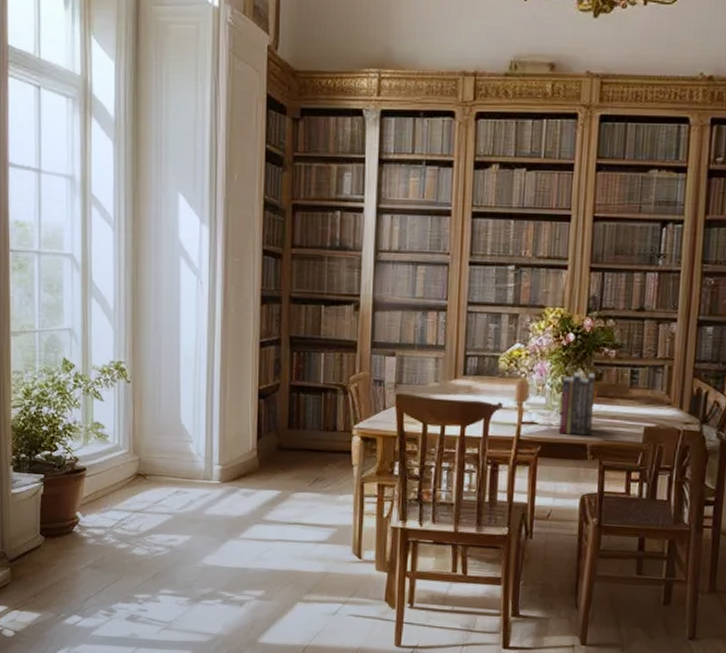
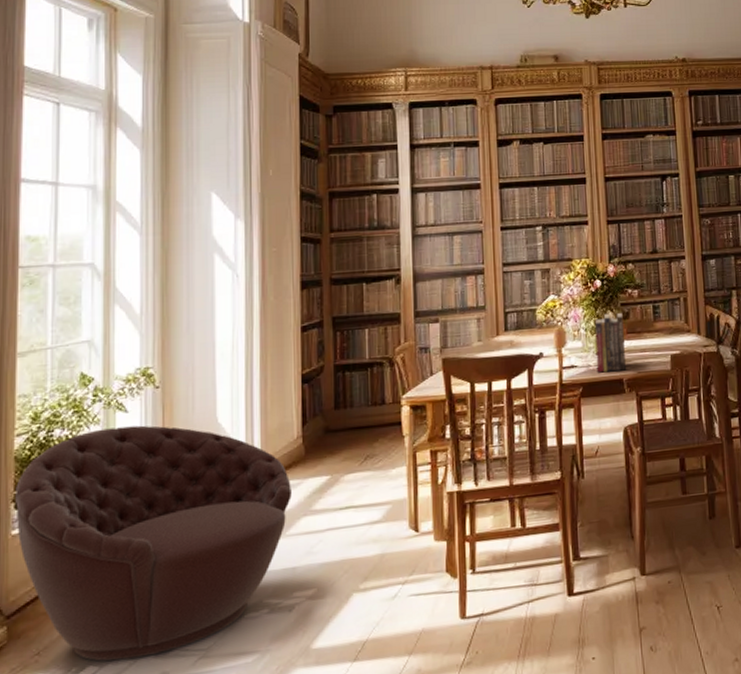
armchair: none [13,412,245,618] -> present [15,425,292,661]

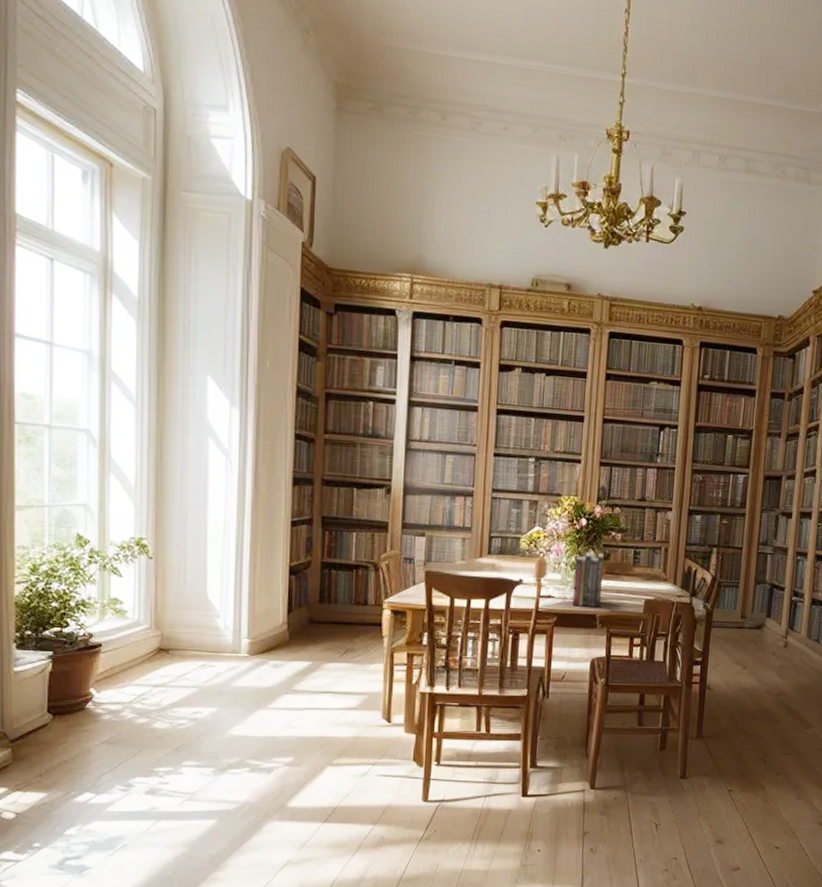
armchair: present [15,425,292,661] -> none [17,588,275,792]

